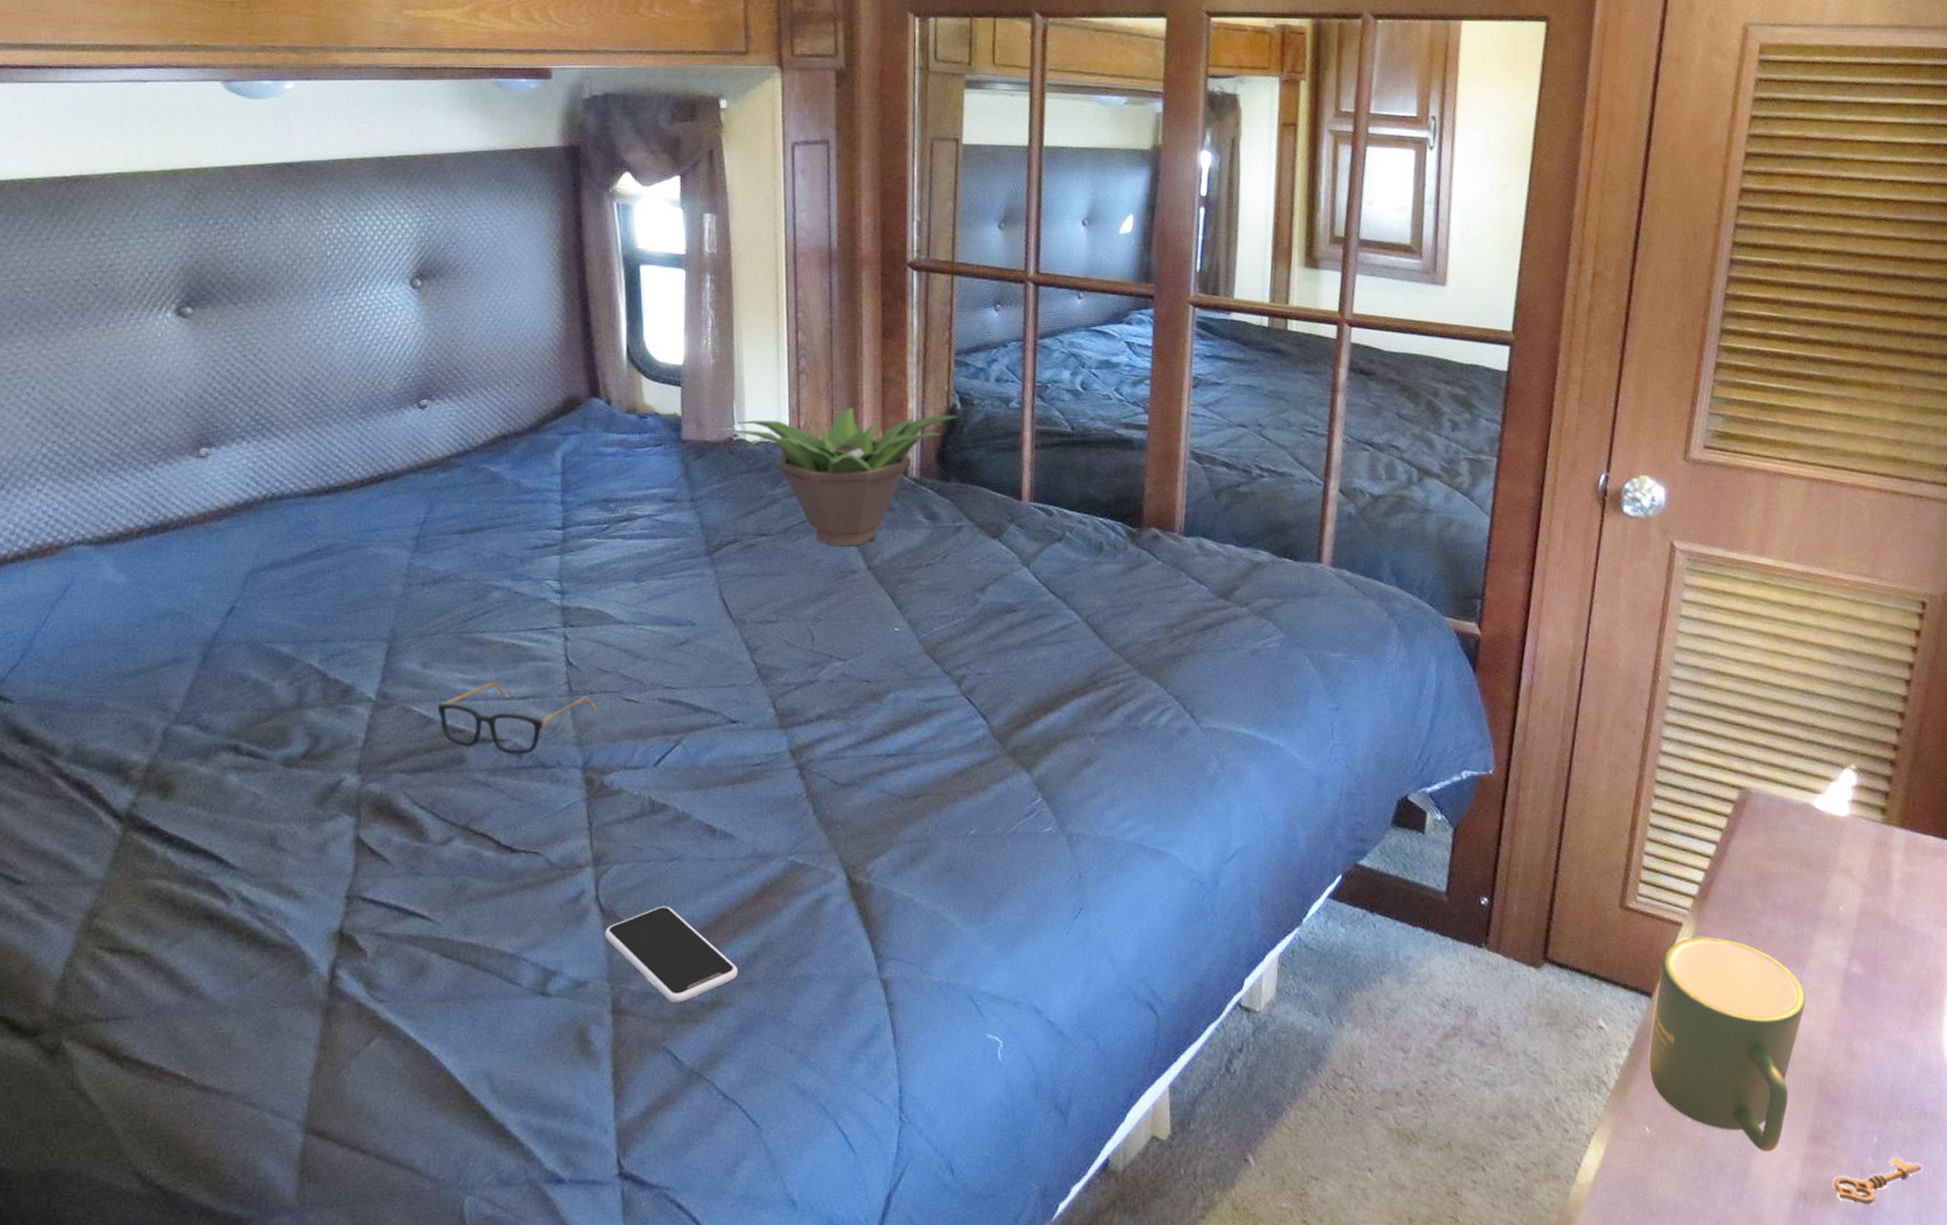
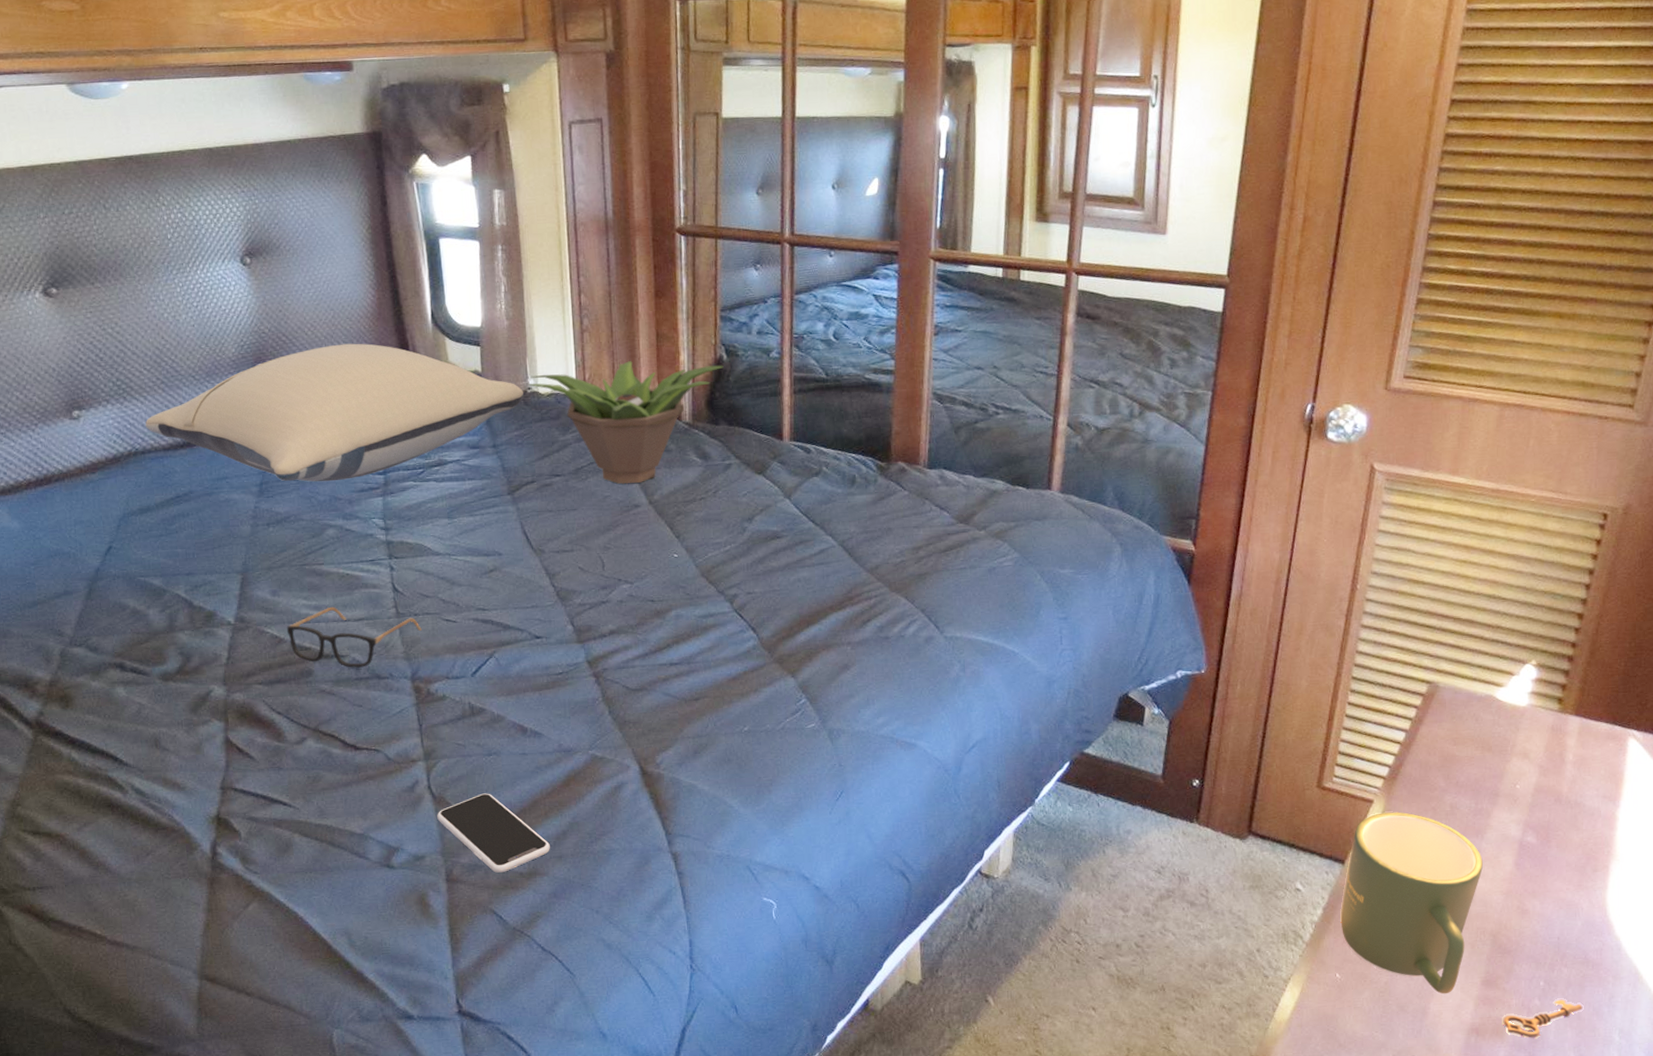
pillow: none [285,379,728,537] -> present [145,343,524,482]

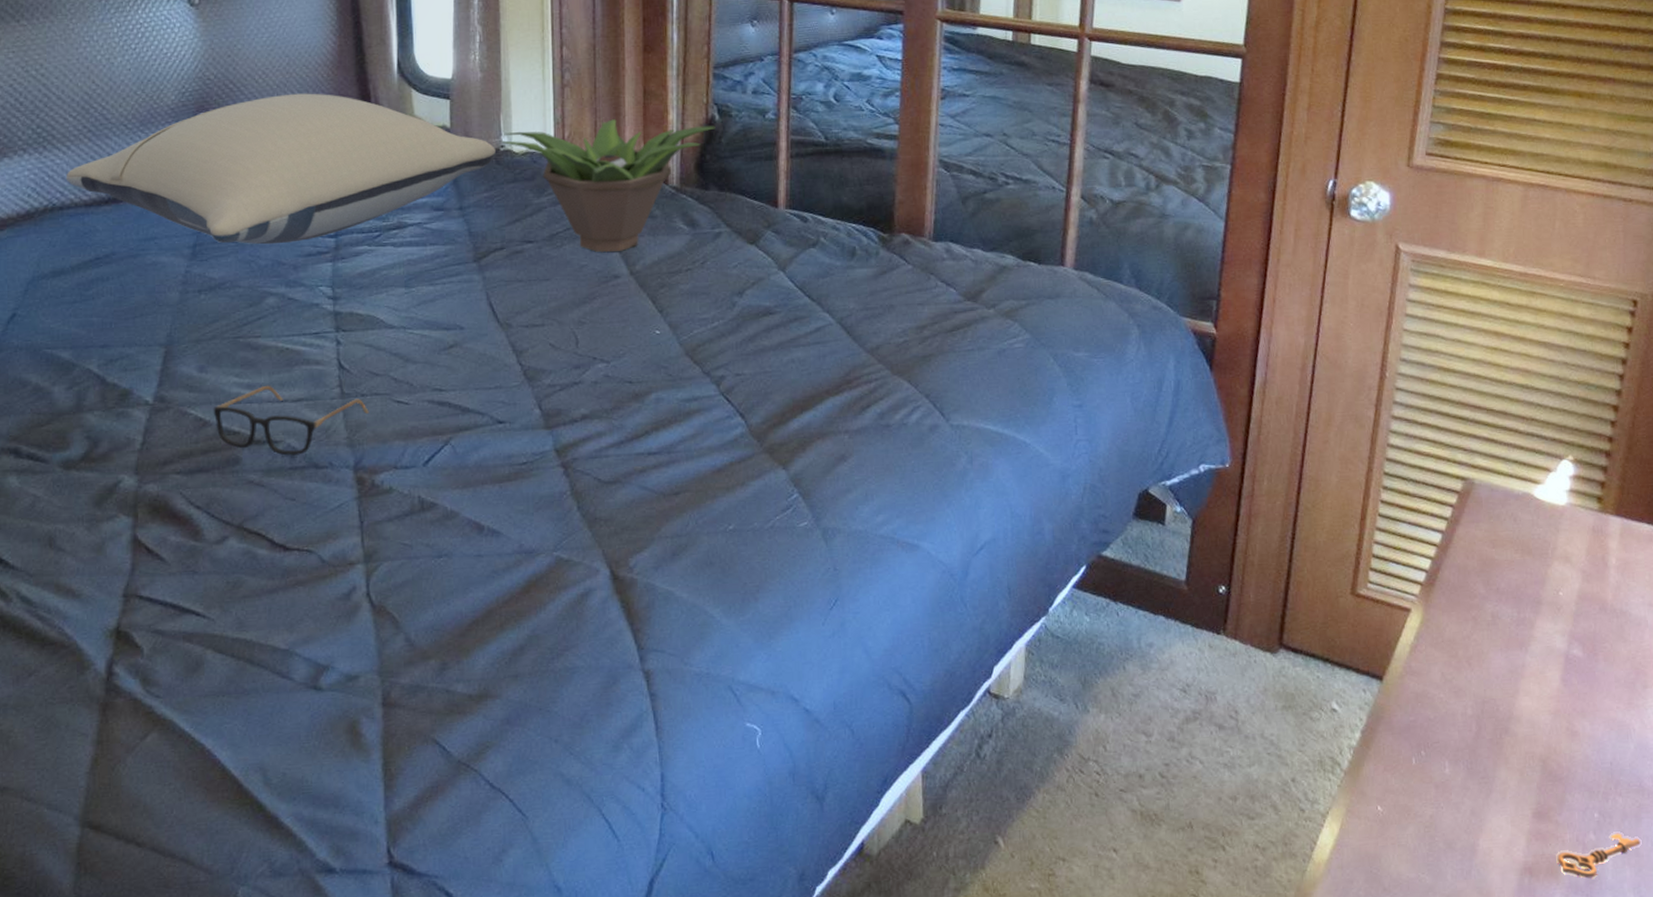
smartphone: present [437,793,550,873] -> none [375,601,505,695]
mug: present [1340,812,1483,995] -> none [1380,622,1528,829]

